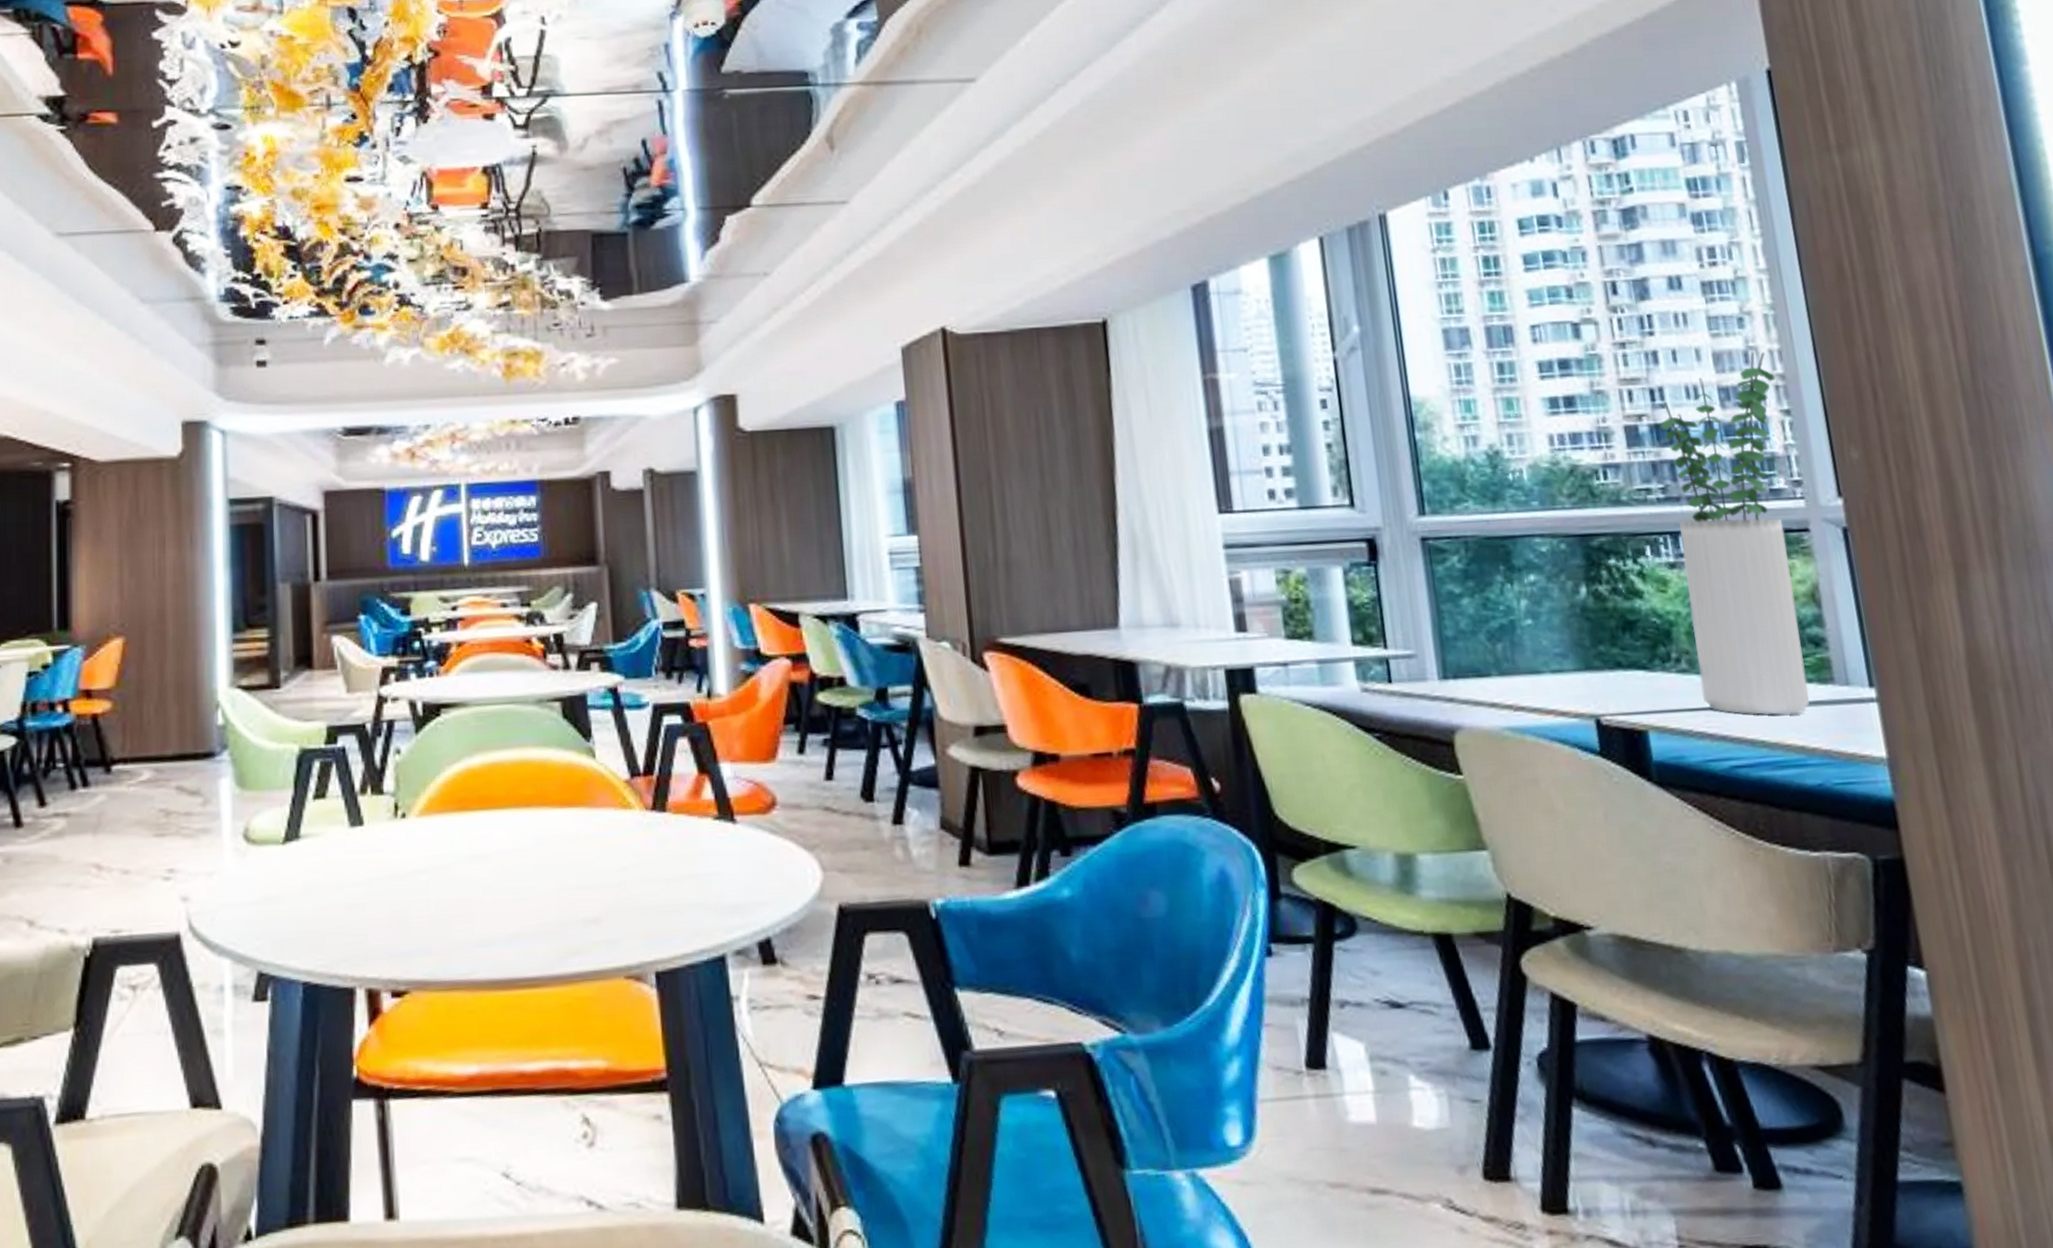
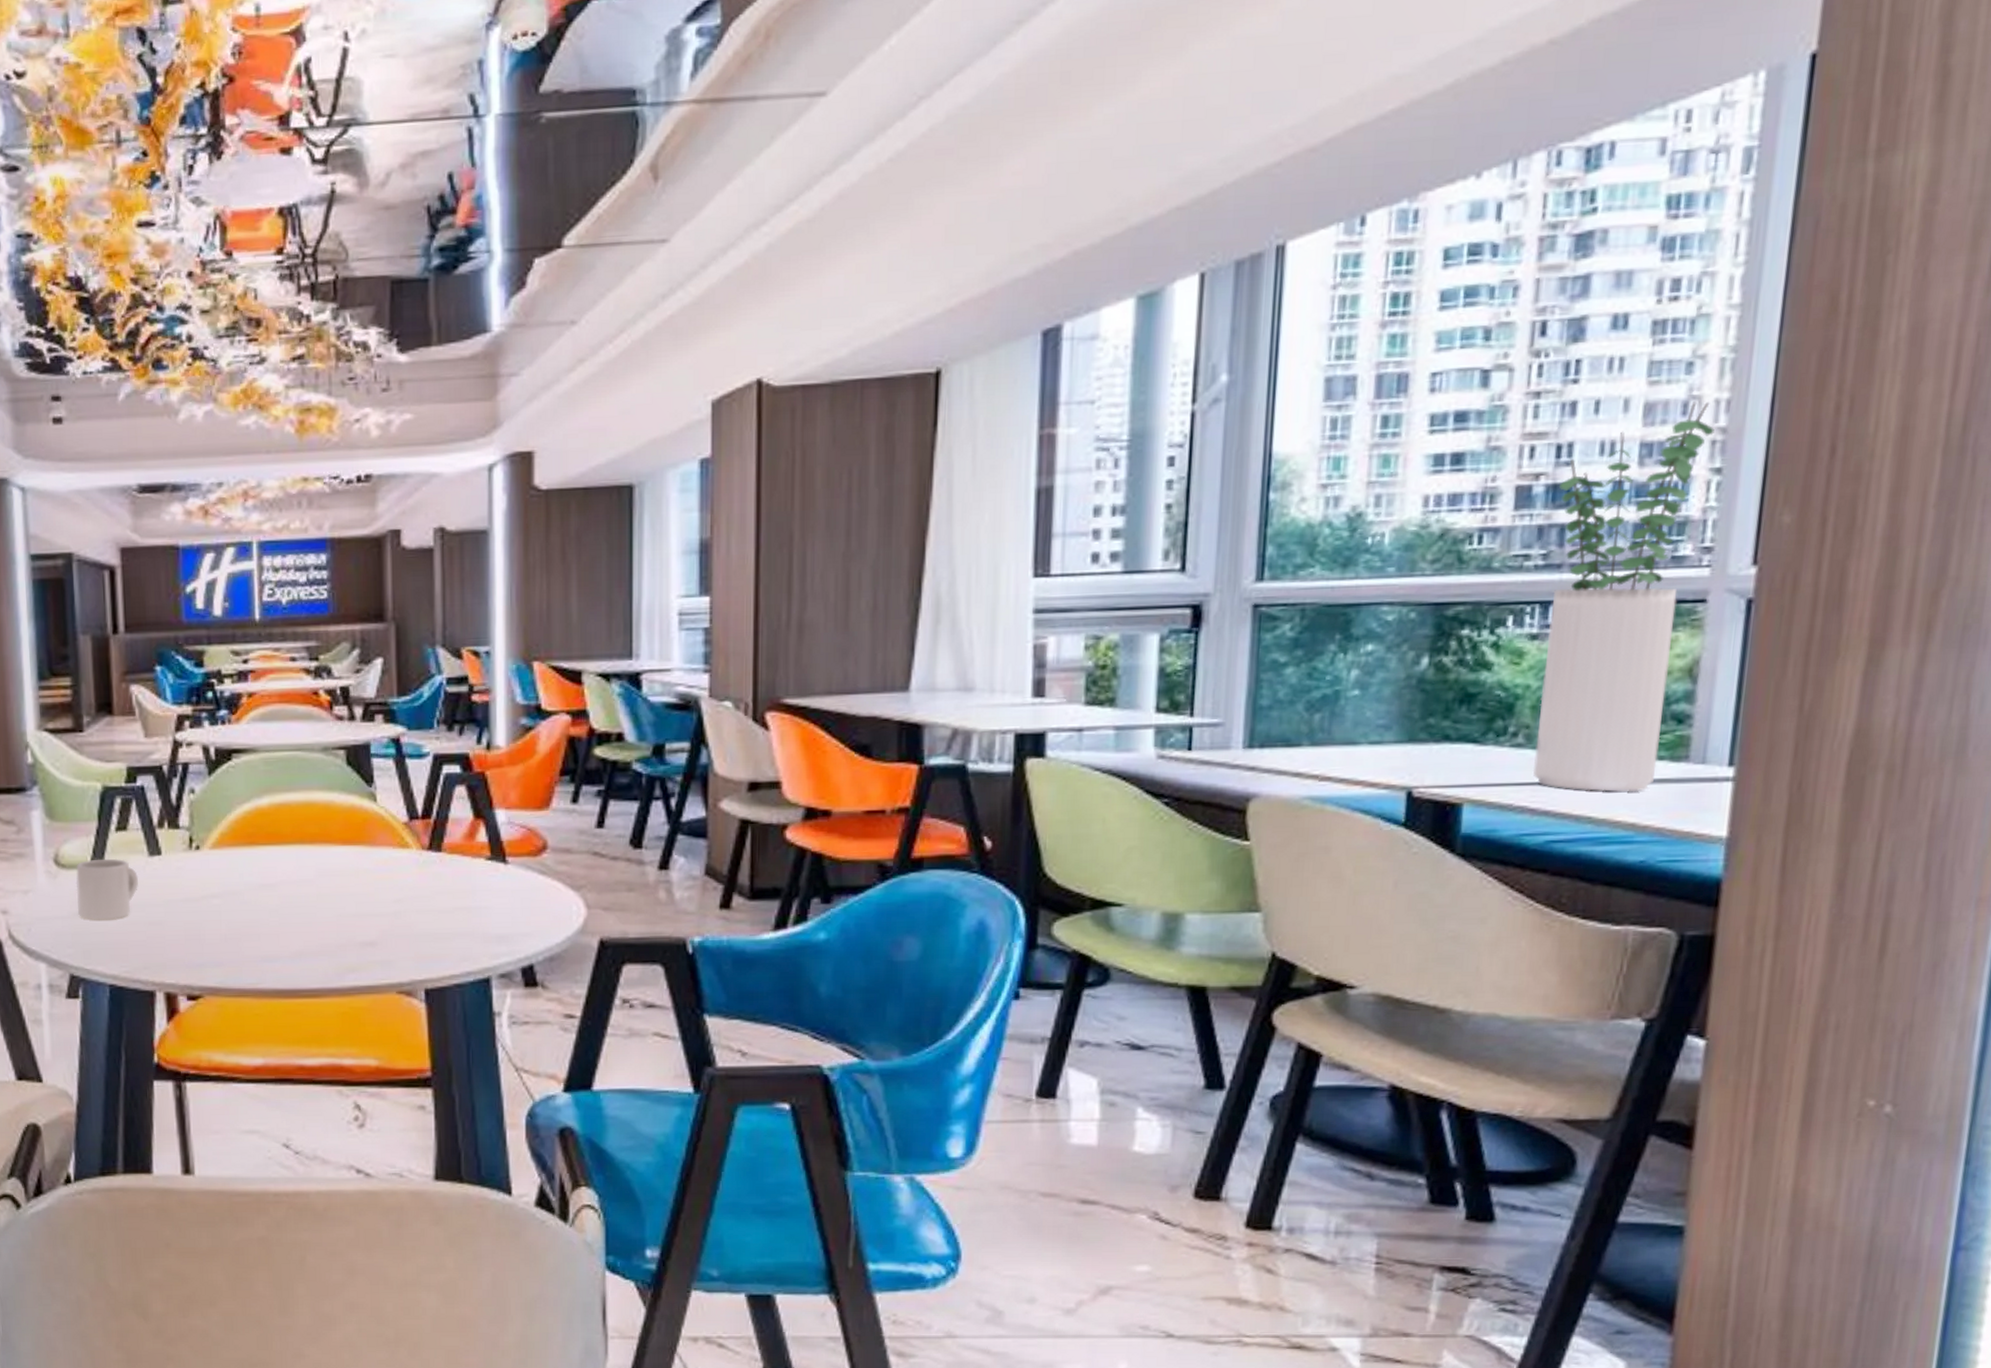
mug: none [267,831,338,905] -> present [76,858,139,920]

